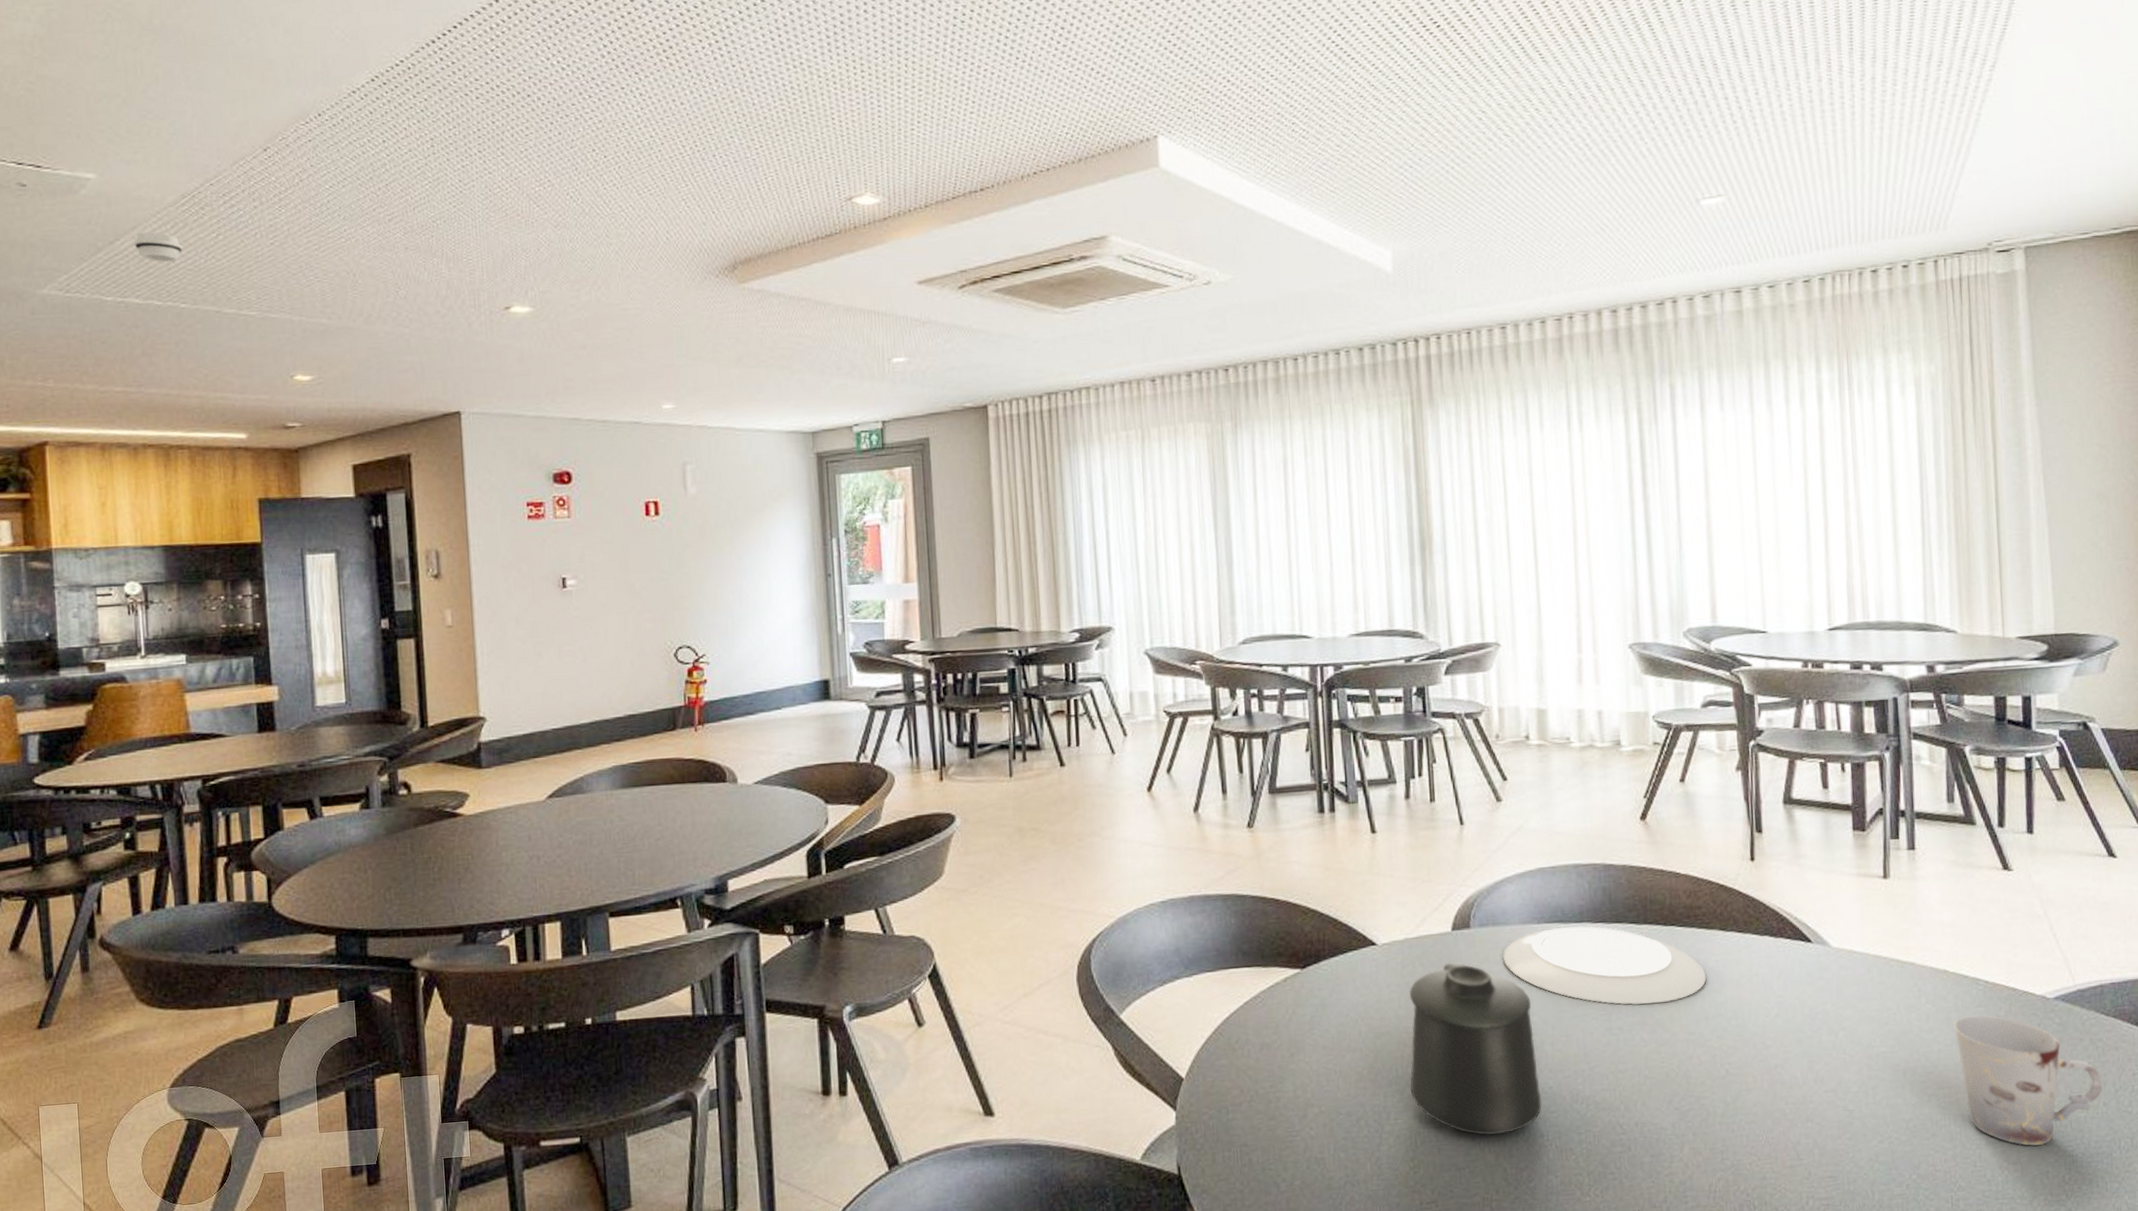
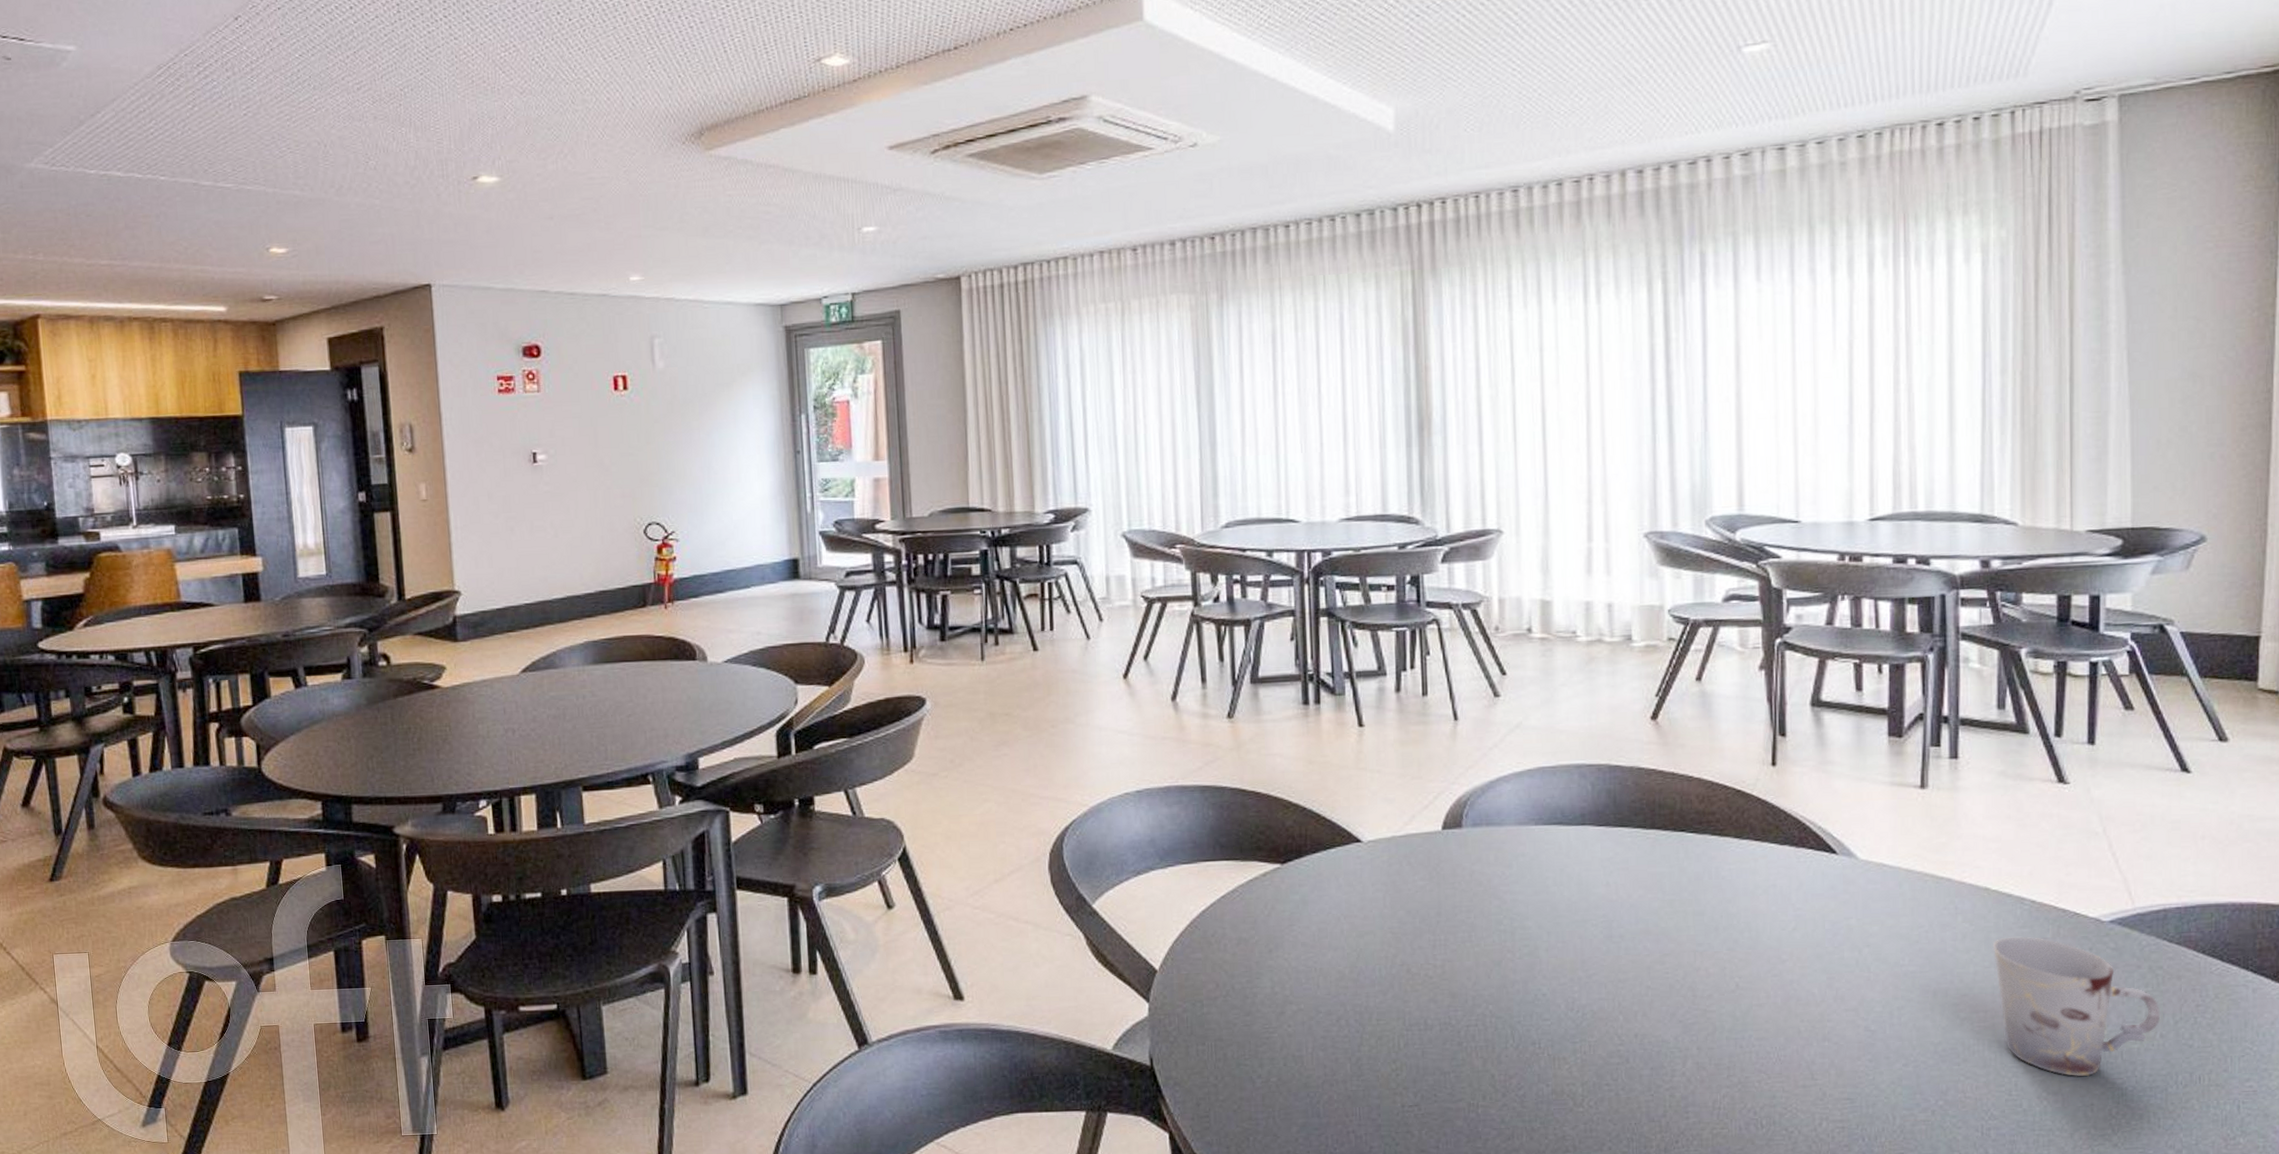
smoke detector: present [134,232,183,262] -> none [114,104,161,135]
mug: present [1409,962,1542,1136] -> none [1394,862,1534,1041]
plate: present [1502,925,1707,1005] -> none [1496,828,1719,913]

